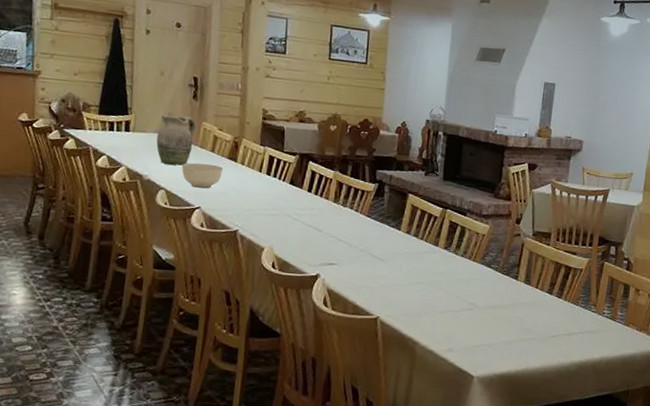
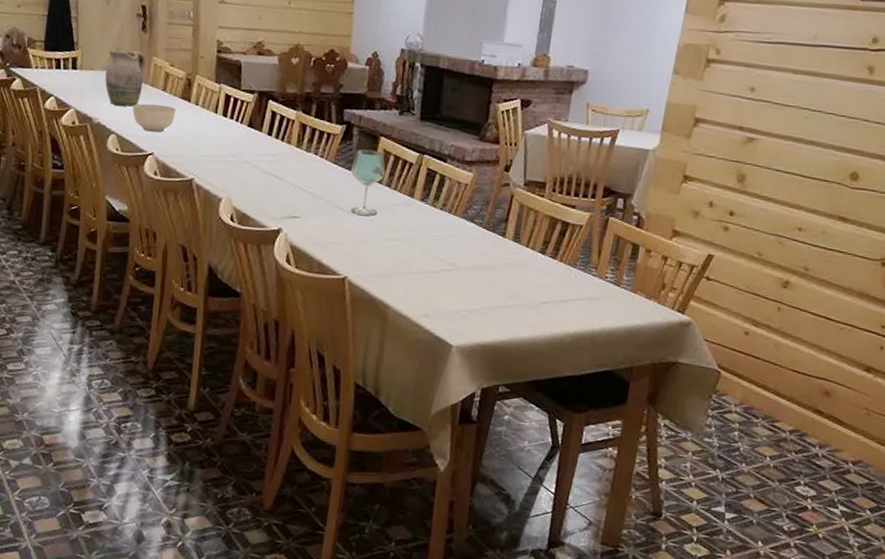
wine glass: none [383,204,414,262] -> present [351,149,386,216]

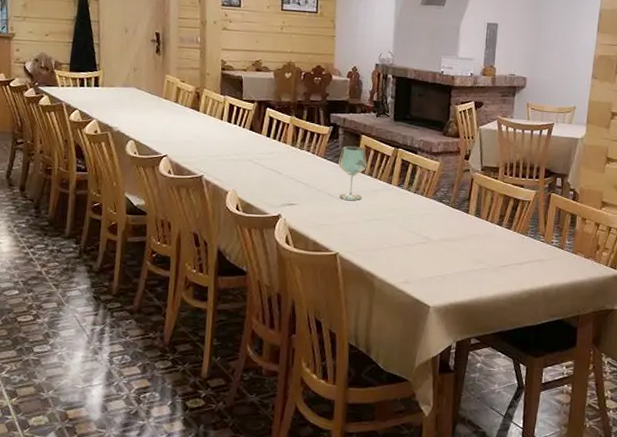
pitcher: present [105,49,146,107] -> none [124,69,160,117]
bowl: present [133,104,176,132] -> none [148,114,187,137]

